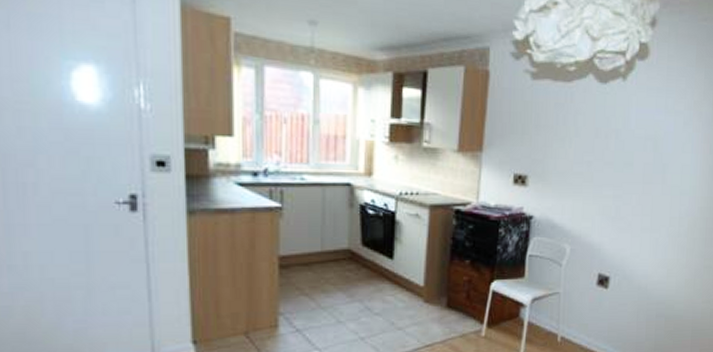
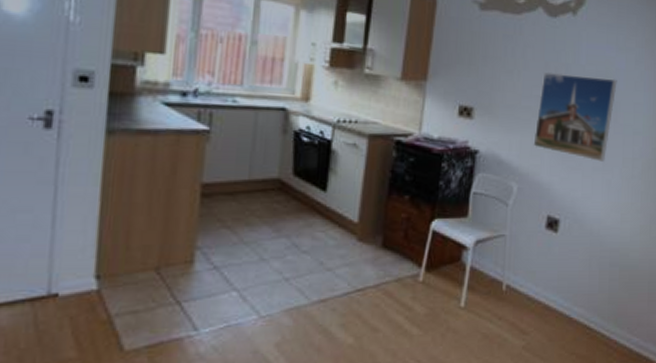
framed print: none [585,137,666,222] -> present [533,71,617,162]

